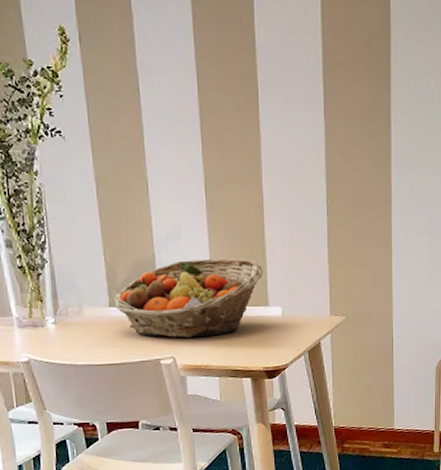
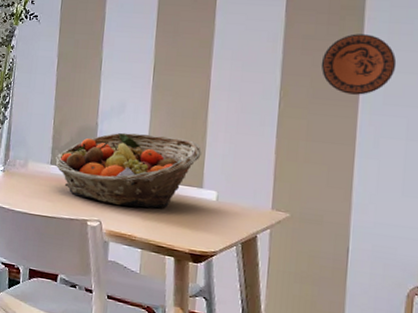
decorative plate: none [359,137,418,197] -> present [321,34,397,95]

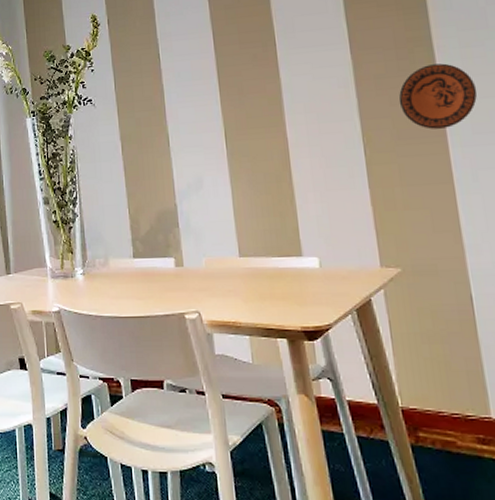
fruit basket: present [54,132,202,209] -> none [137,206,294,292]

